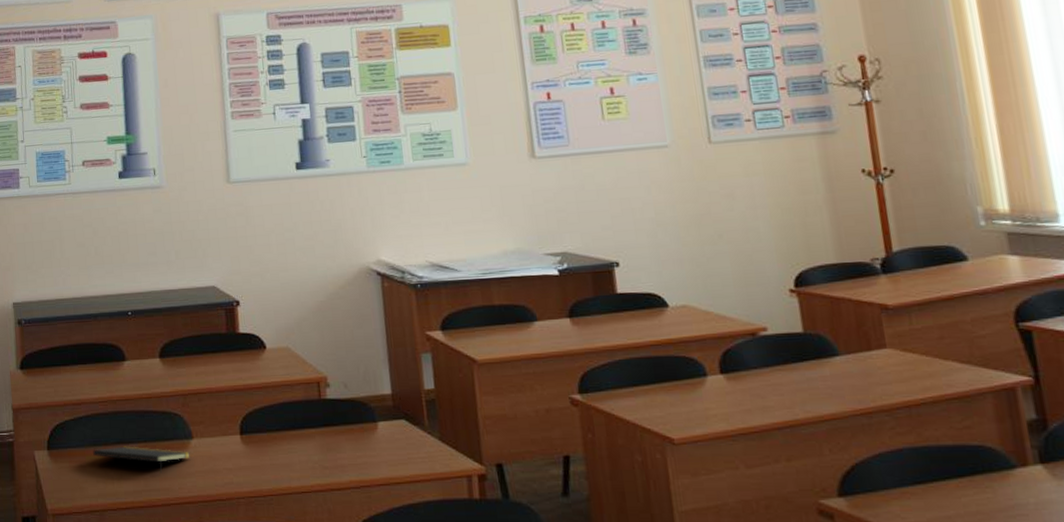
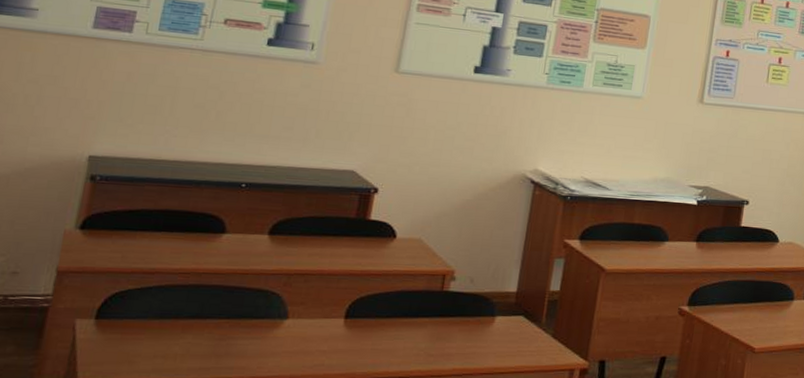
notepad: present [93,446,190,474] -> none [156,321,281,352]

